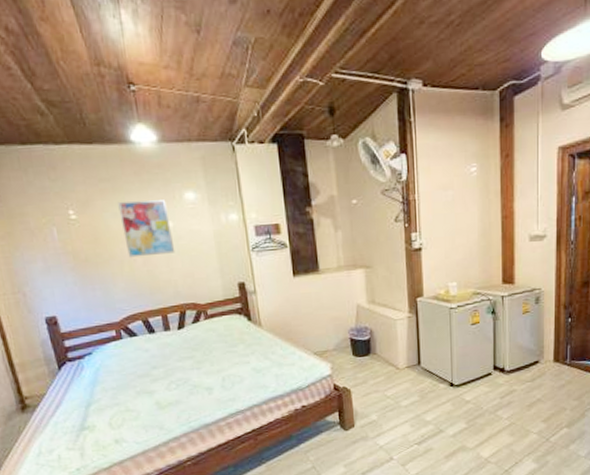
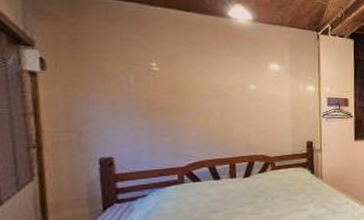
wall art: present [118,200,176,258] -> none [204,63,253,112]

